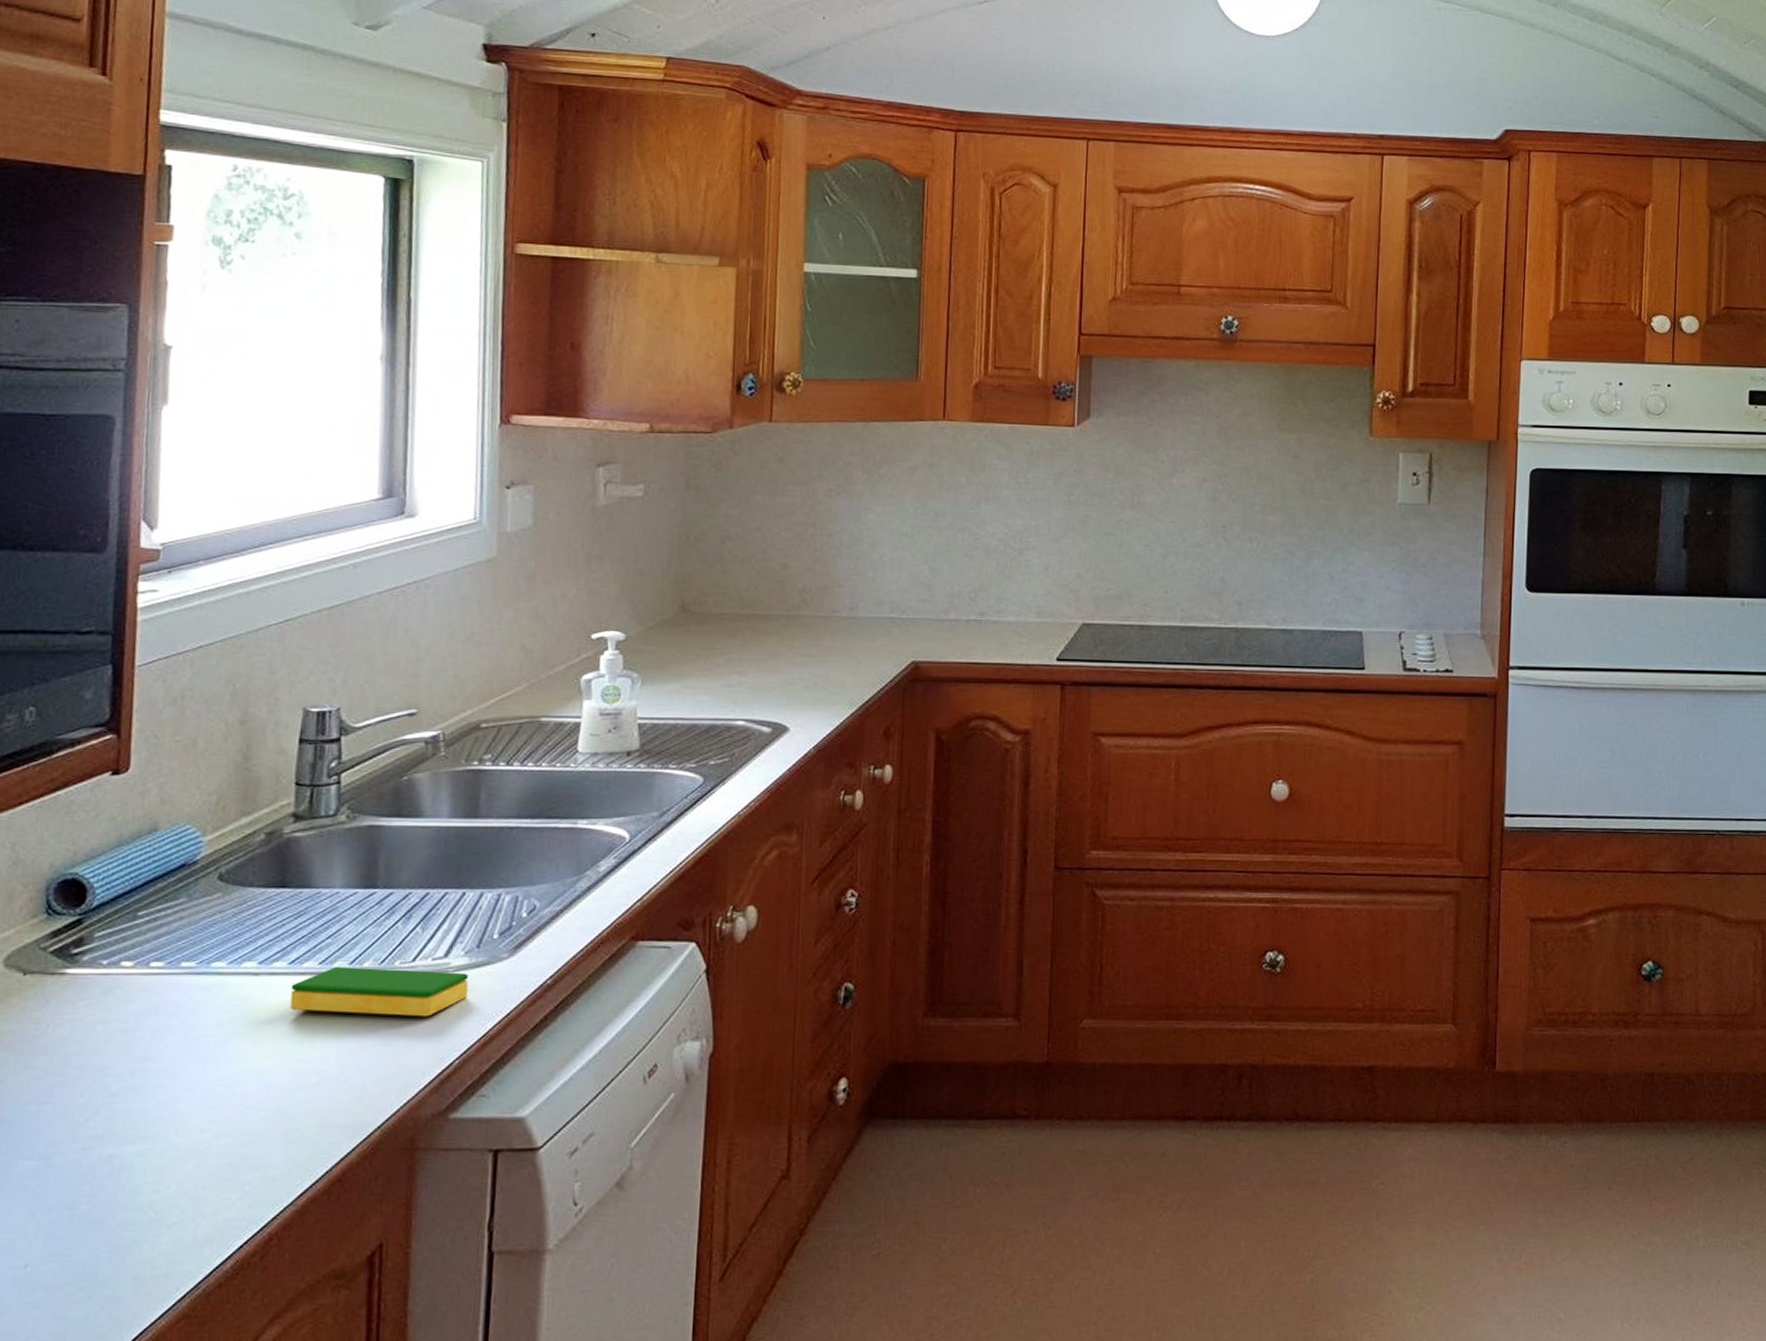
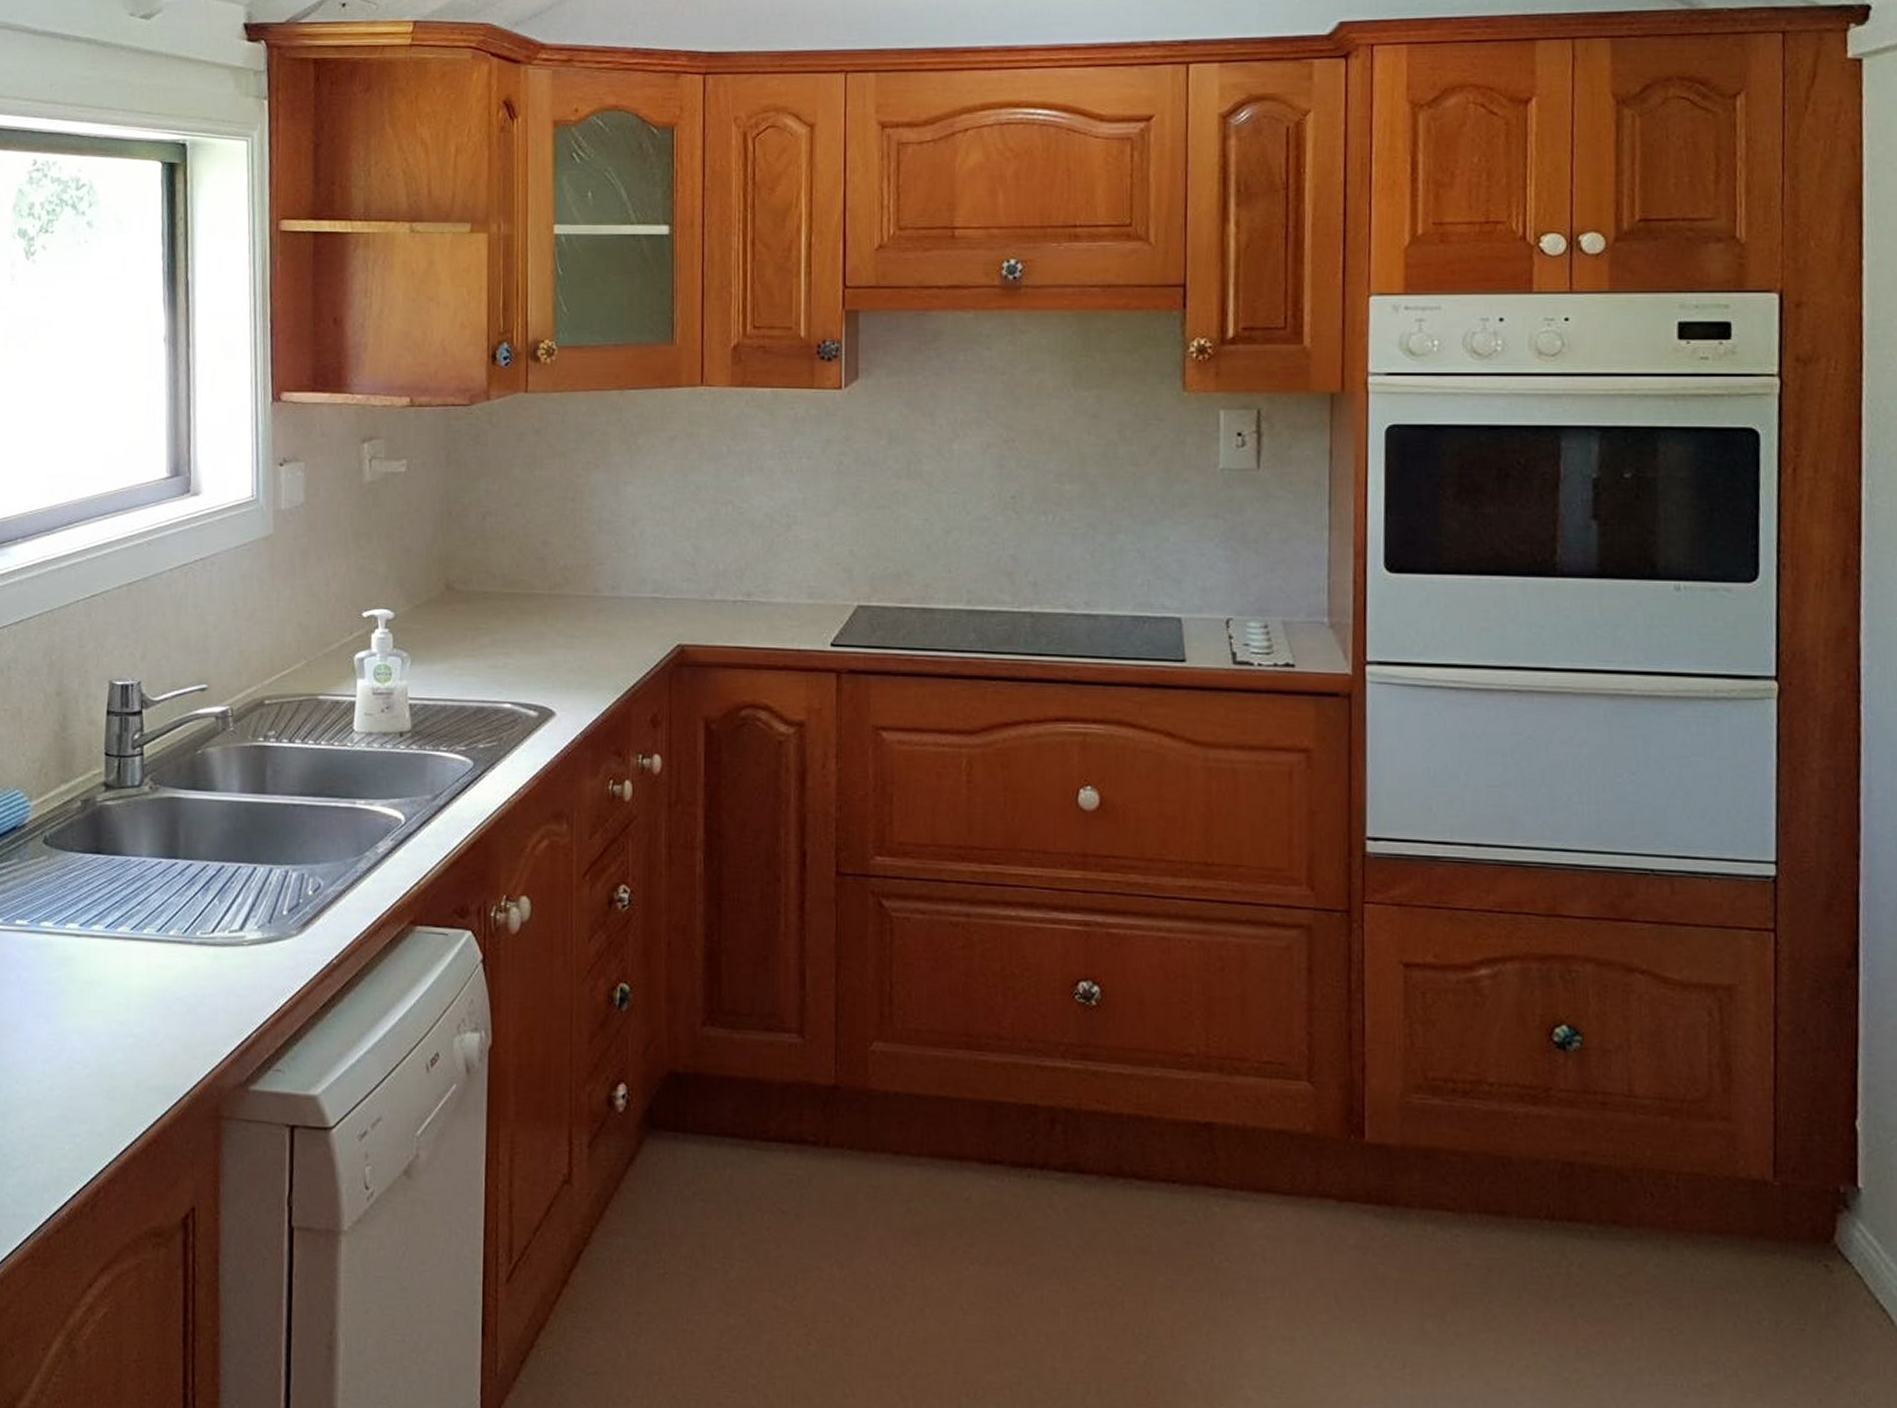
dish sponge: present [290,967,469,1017] -> none [108,934,262,988]

